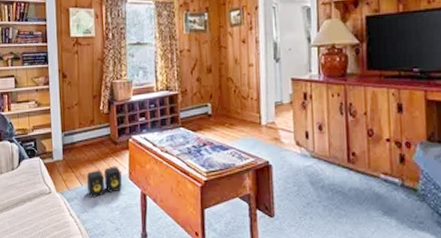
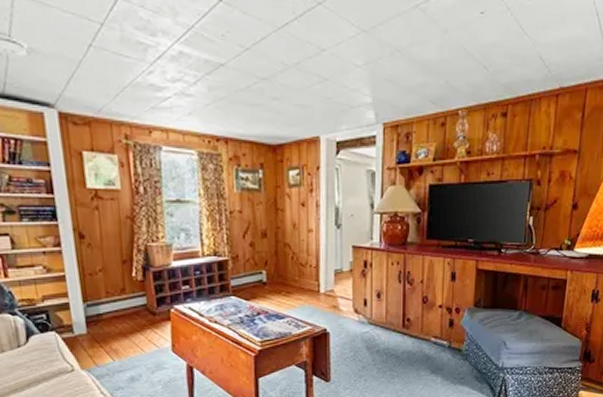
speaker: present [86,166,122,198] -> none [119,338,164,373]

